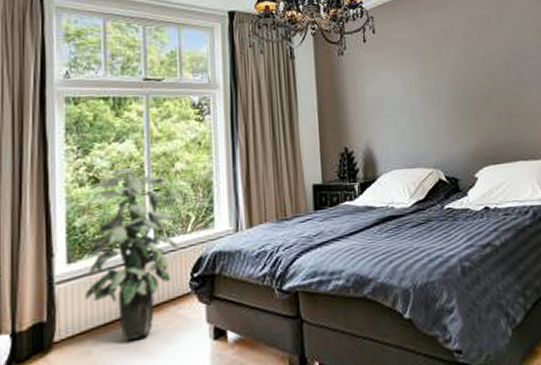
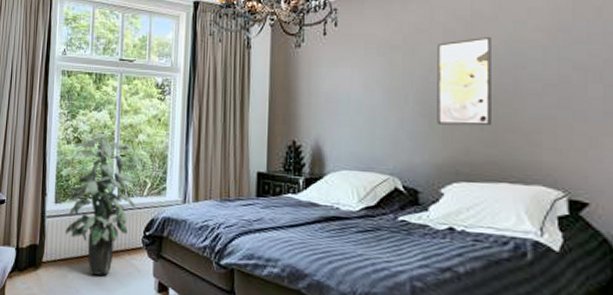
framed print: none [459,39,506,117] -> present [437,37,491,126]

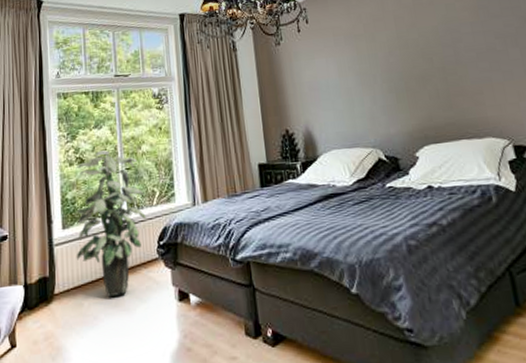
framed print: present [437,37,491,126] -> none [391,19,444,98]

